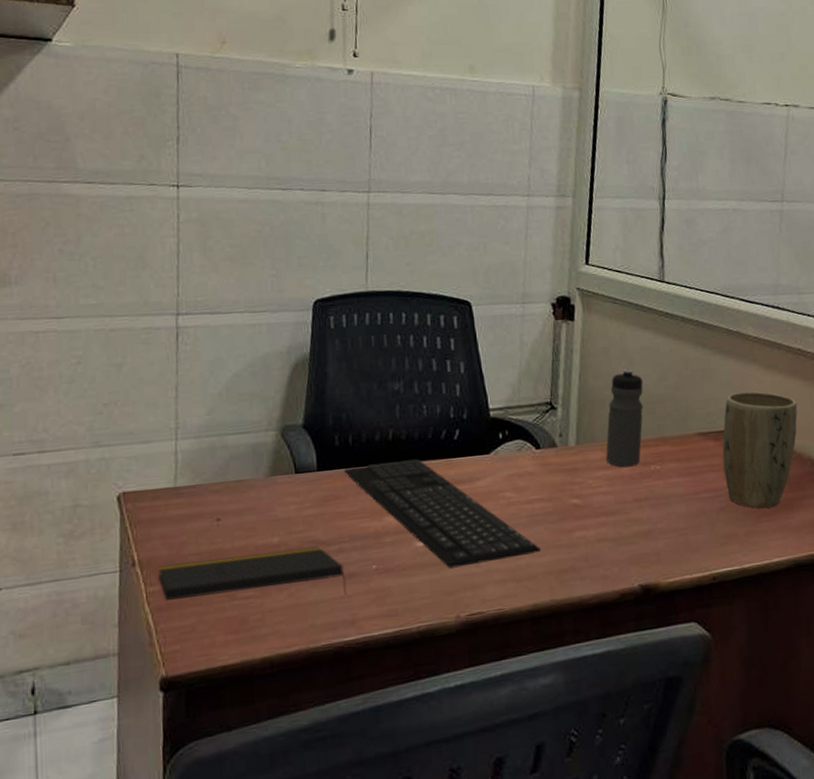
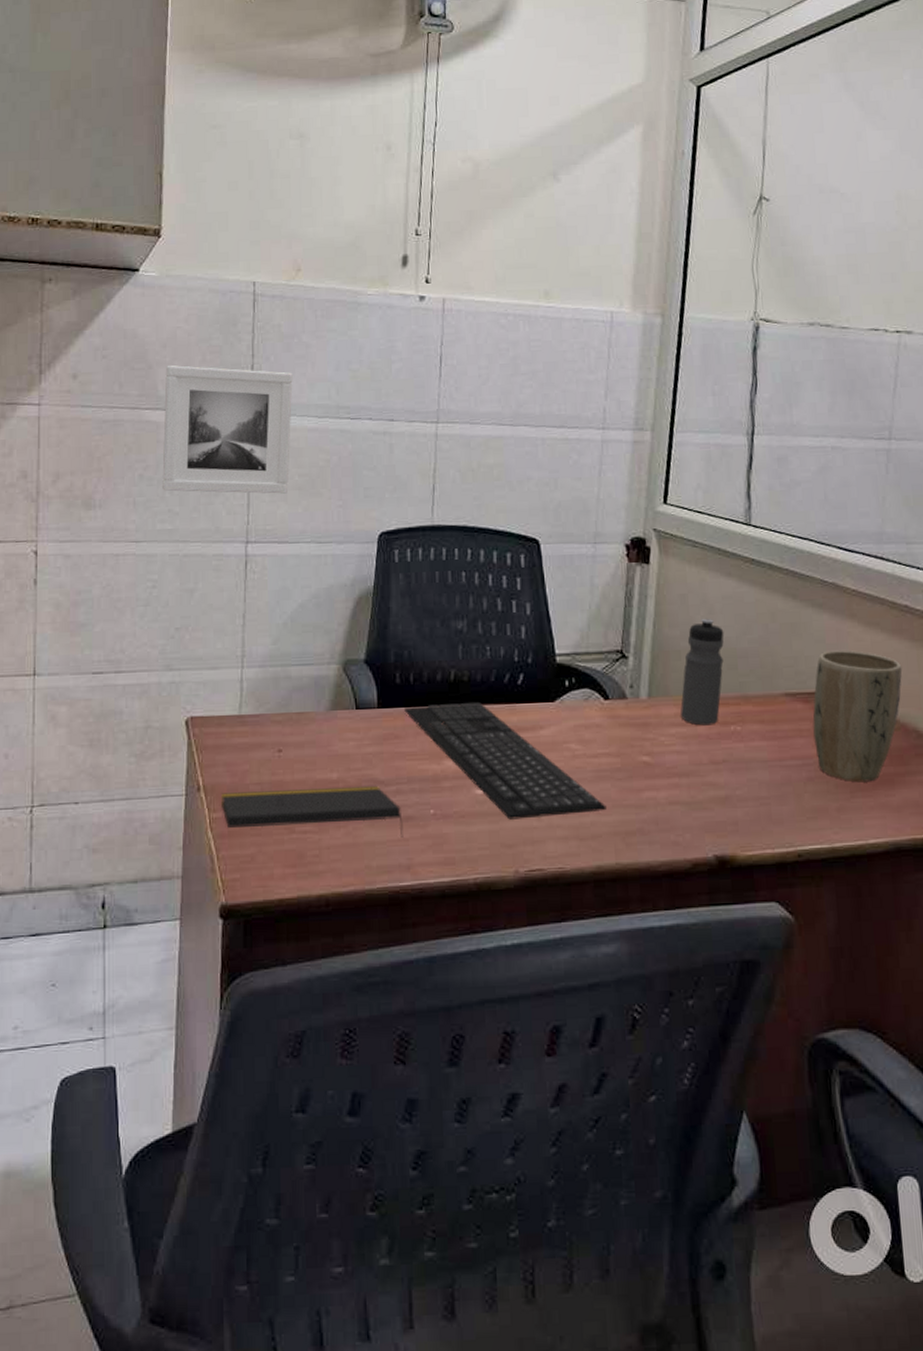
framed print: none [84,137,221,266] -> present [162,365,293,494]

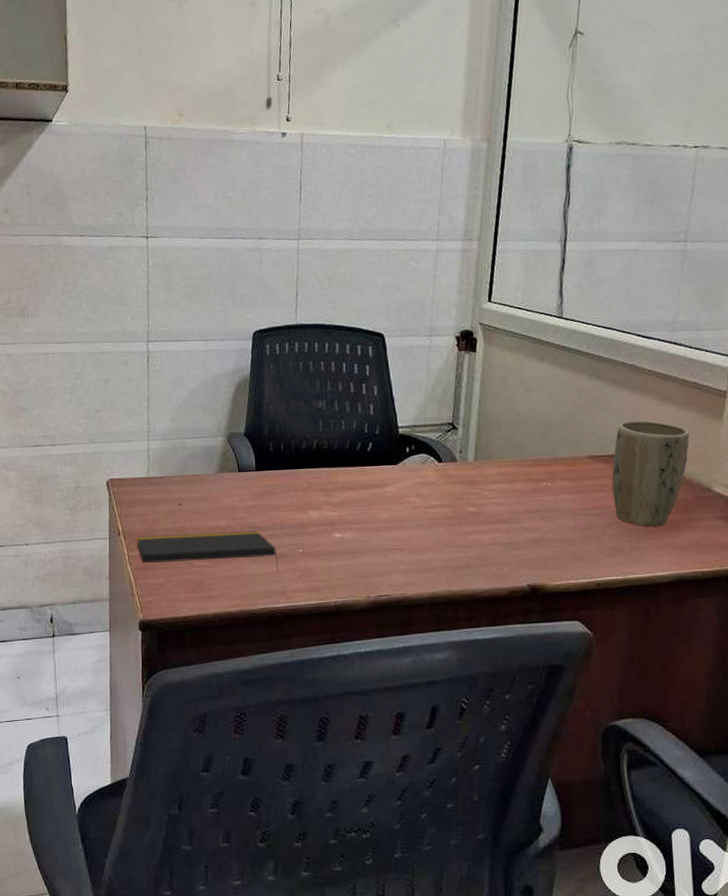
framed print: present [162,365,293,494] -> none [77,199,180,302]
keyboard: present [404,703,606,820] -> none [277,466,440,557]
water bottle: present [680,618,724,726] -> none [501,395,539,483]

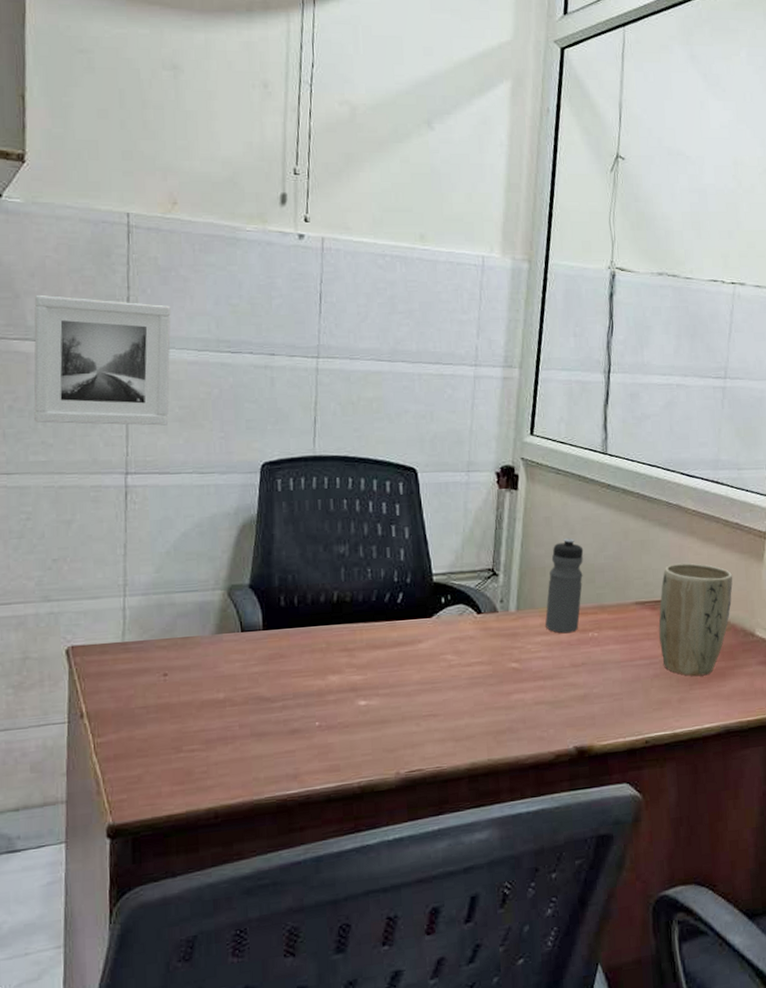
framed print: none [77,199,180,302] -> present [34,295,171,426]
notepad: present [136,530,278,571] -> none [106,702,290,751]
water bottle: none [501,395,539,483] -> present [545,537,584,634]

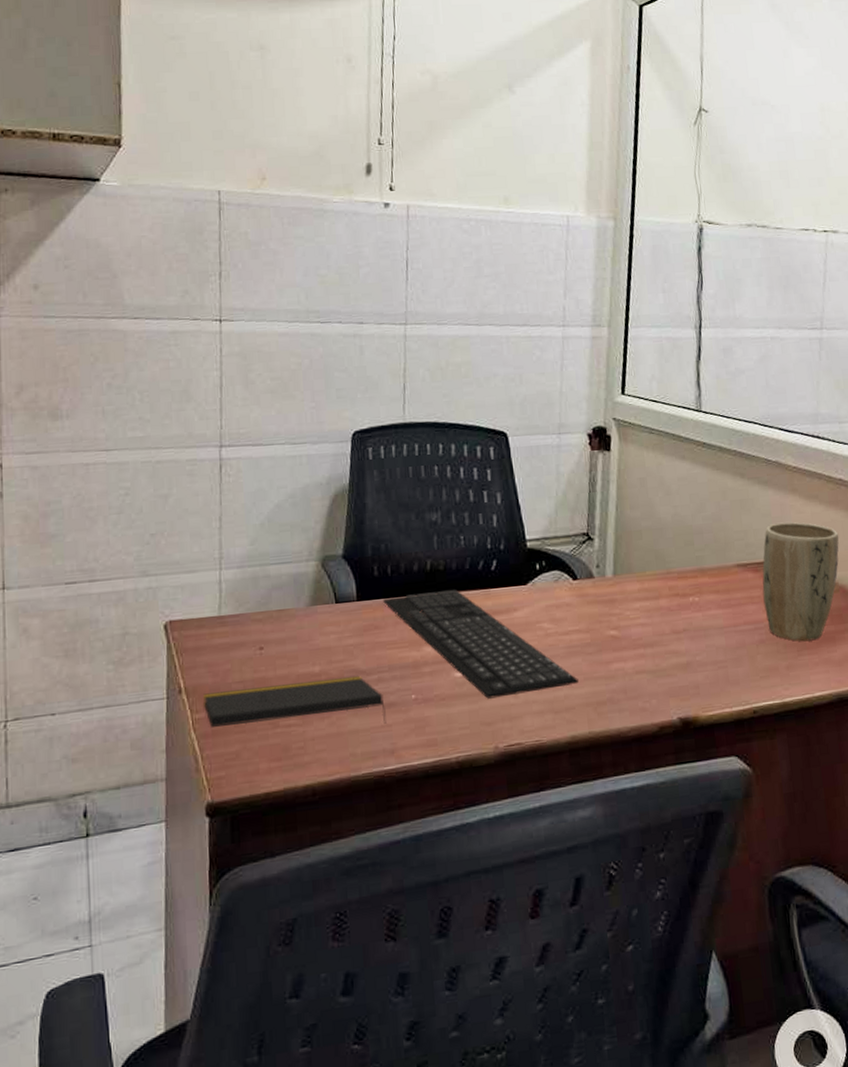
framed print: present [34,295,171,426] -> none [131,274,262,399]
notepad: none [106,702,290,751] -> present [203,675,386,727]
keyboard: none [289,621,479,727] -> present [383,590,579,699]
water bottle: present [545,537,584,634] -> none [643,499,681,599]

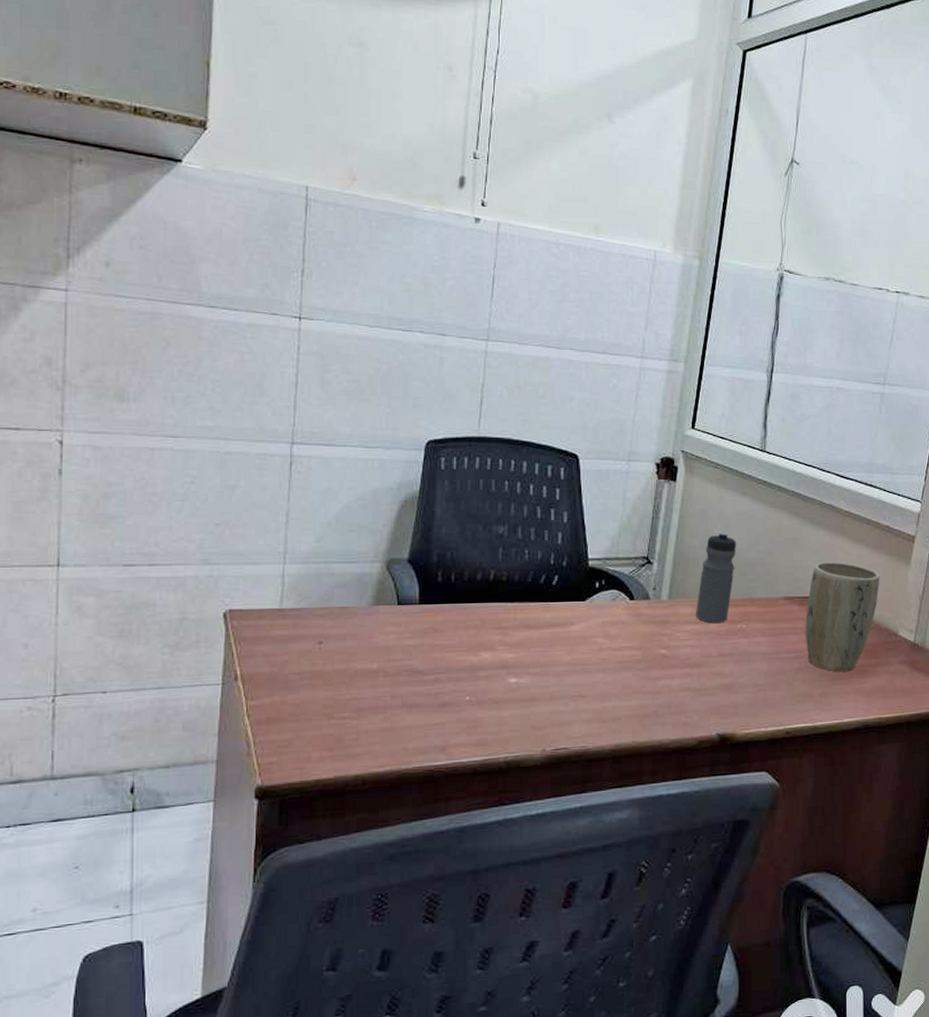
notepad: present [203,675,386,727] -> none [259,674,439,722]
keyboard: present [383,590,579,699] -> none [445,601,627,705]
water bottle: none [643,499,681,599] -> present [696,531,737,624]

